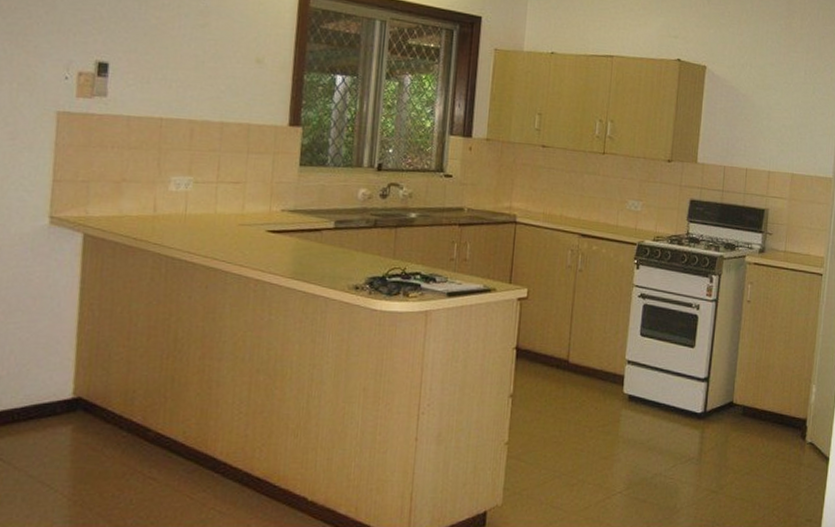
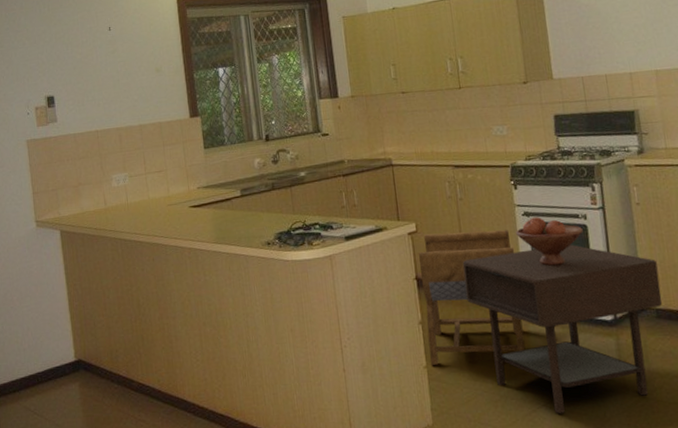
stool: none [512,302,624,442] -> present [419,230,526,365]
side table: none [565,332,754,503] -> present [462,244,663,414]
fruit bowl: none [627,300,693,352] -> present [515,217,583,266]

